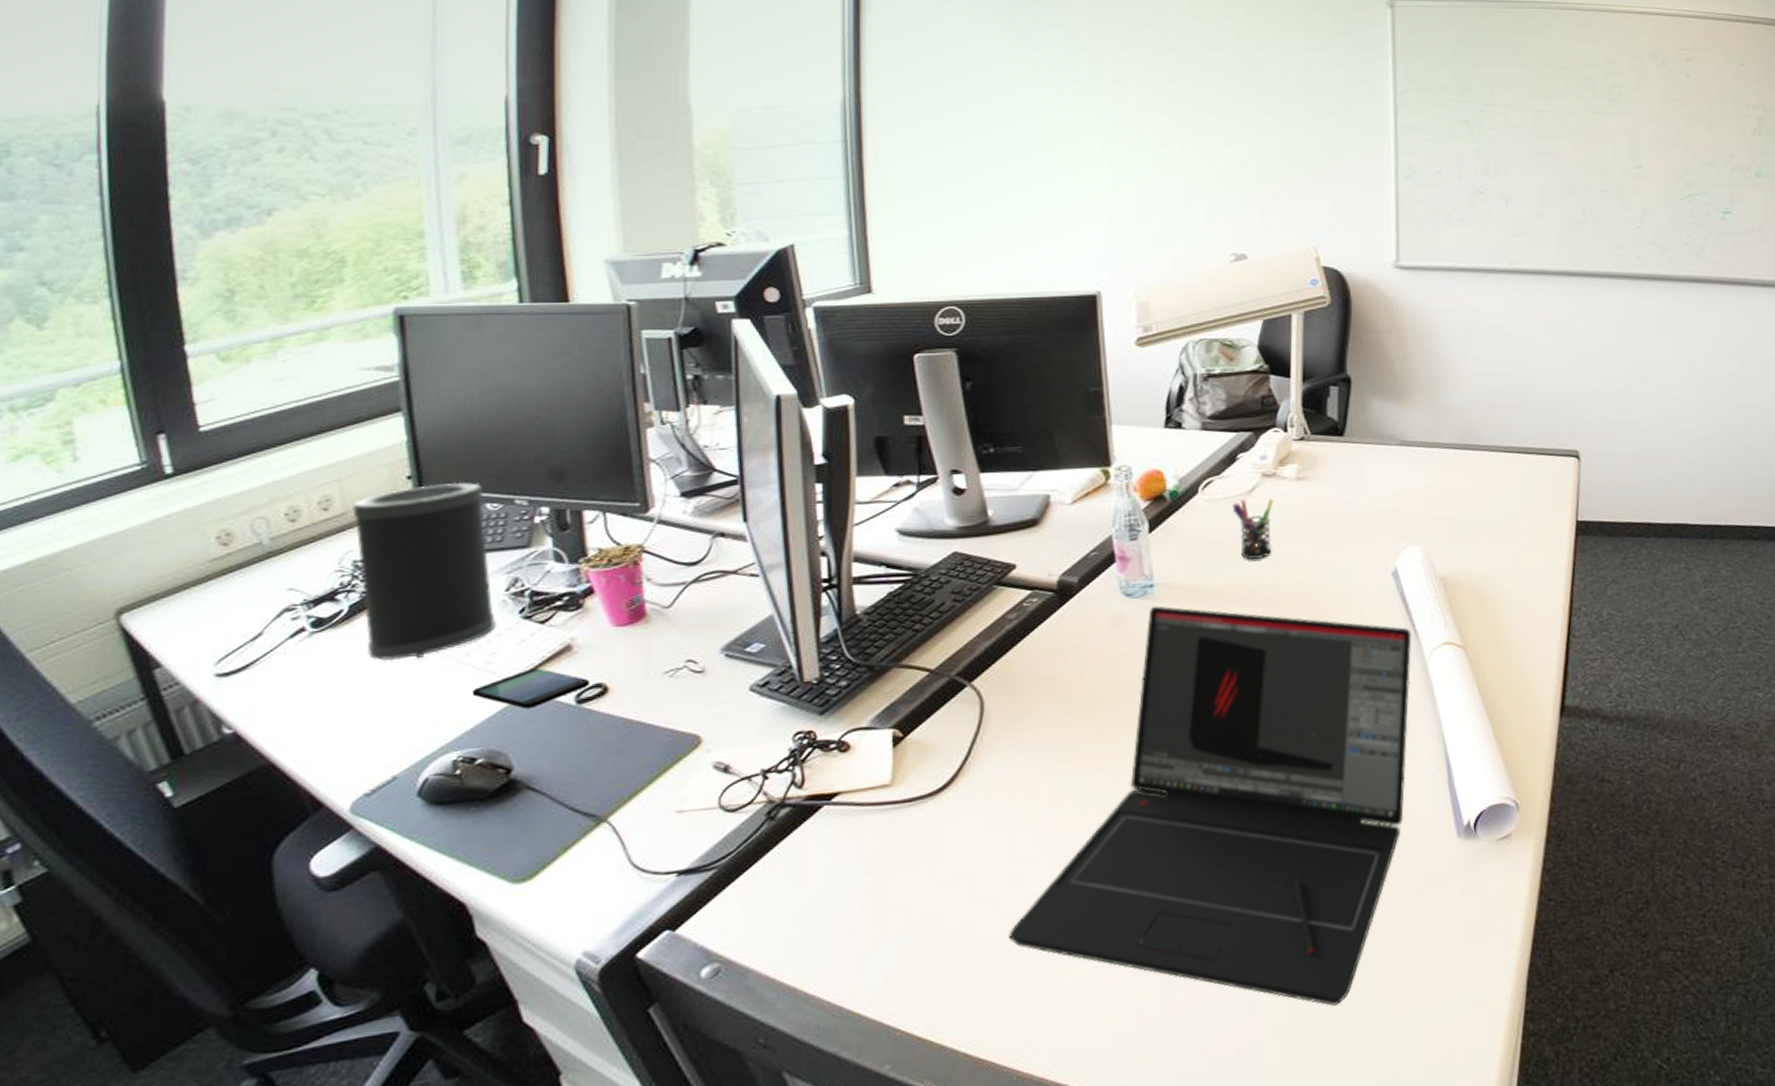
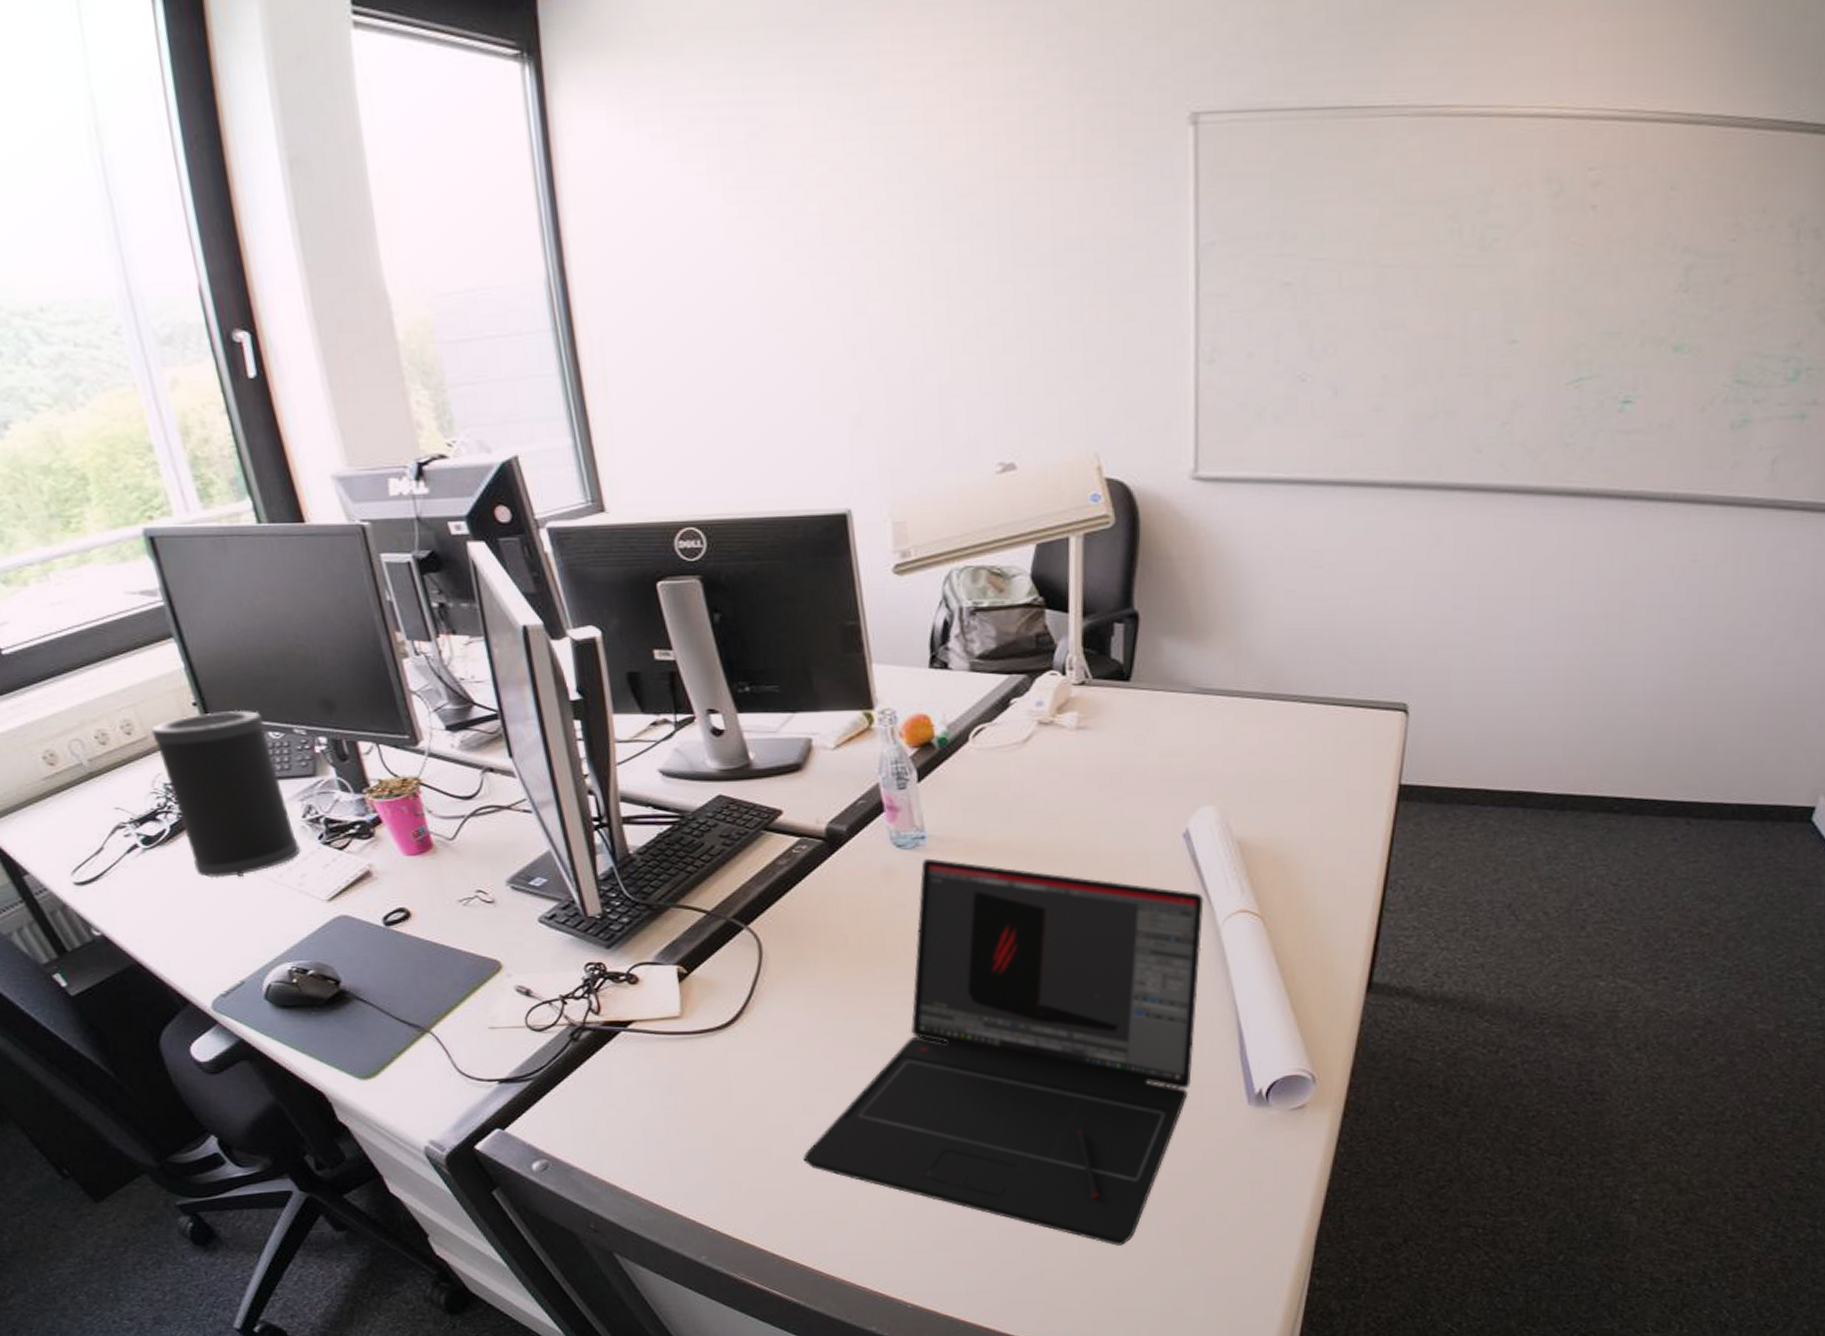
smartphone: present [472,668,590,709] -> none [291,891,394,928]
pen holder: present [1232,498,1273,559] -> none [1006,749,1051,814]

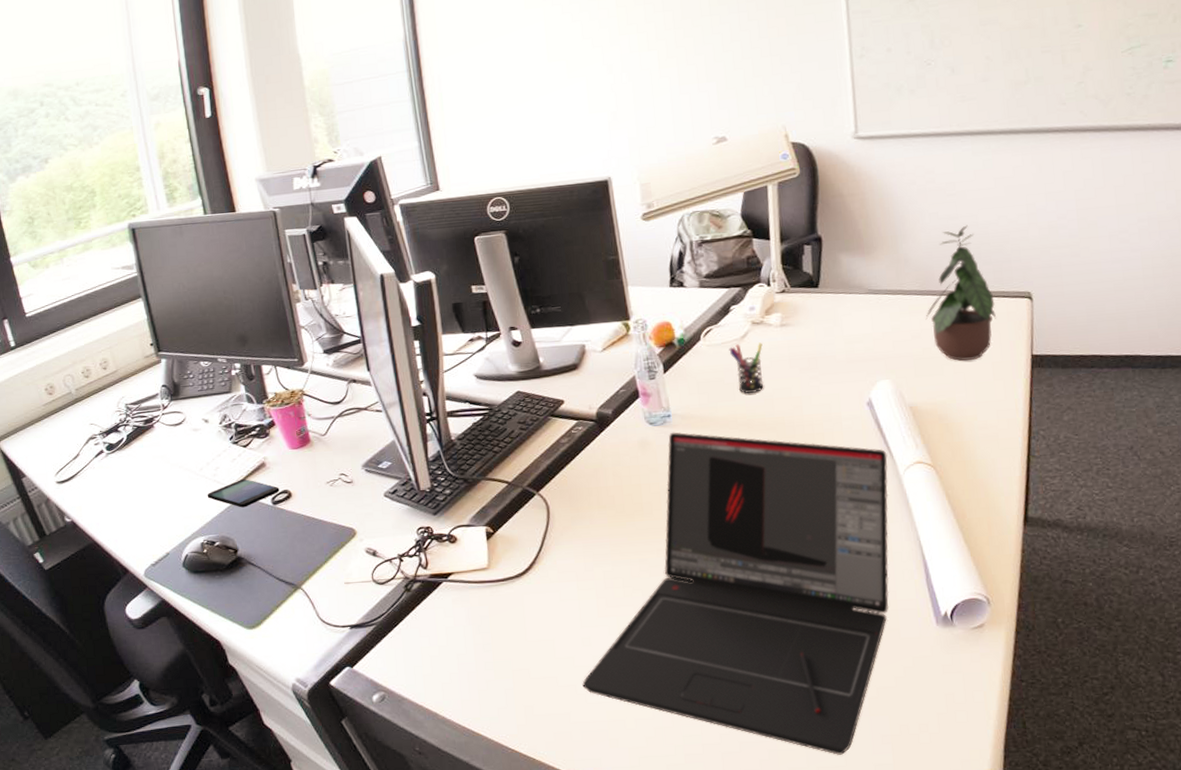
speaker: present [150,710,301,879] -> none [119,347,217,474]
smartphone: none [291,891,394,928] -> present [207,479,280,508]
pen holder: none [1006,749,1051,814] -> present [729,342,764,393]
potted plant: none [1267,609,1359,787] -> present [925,225,996,361]

